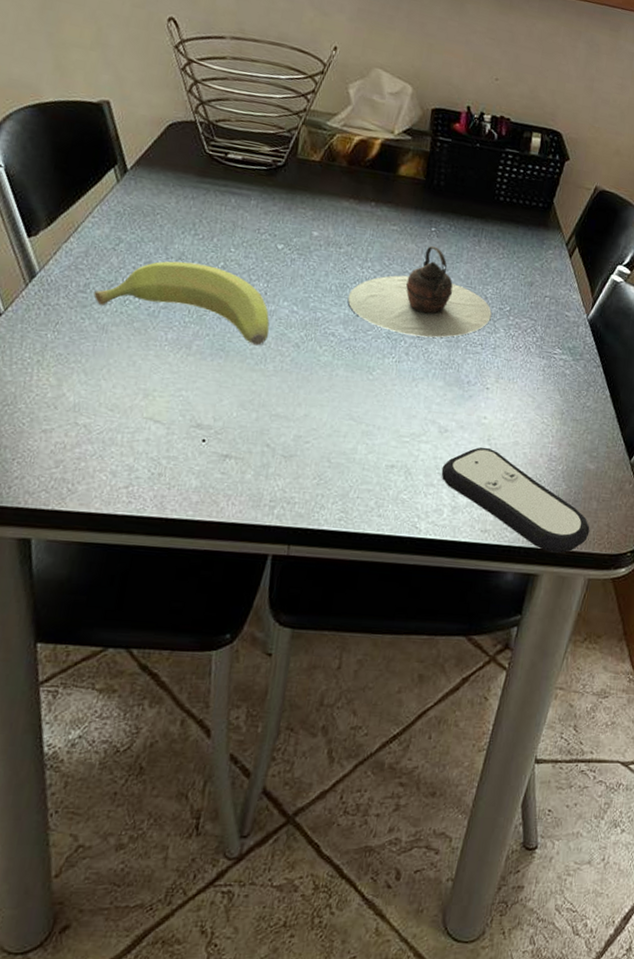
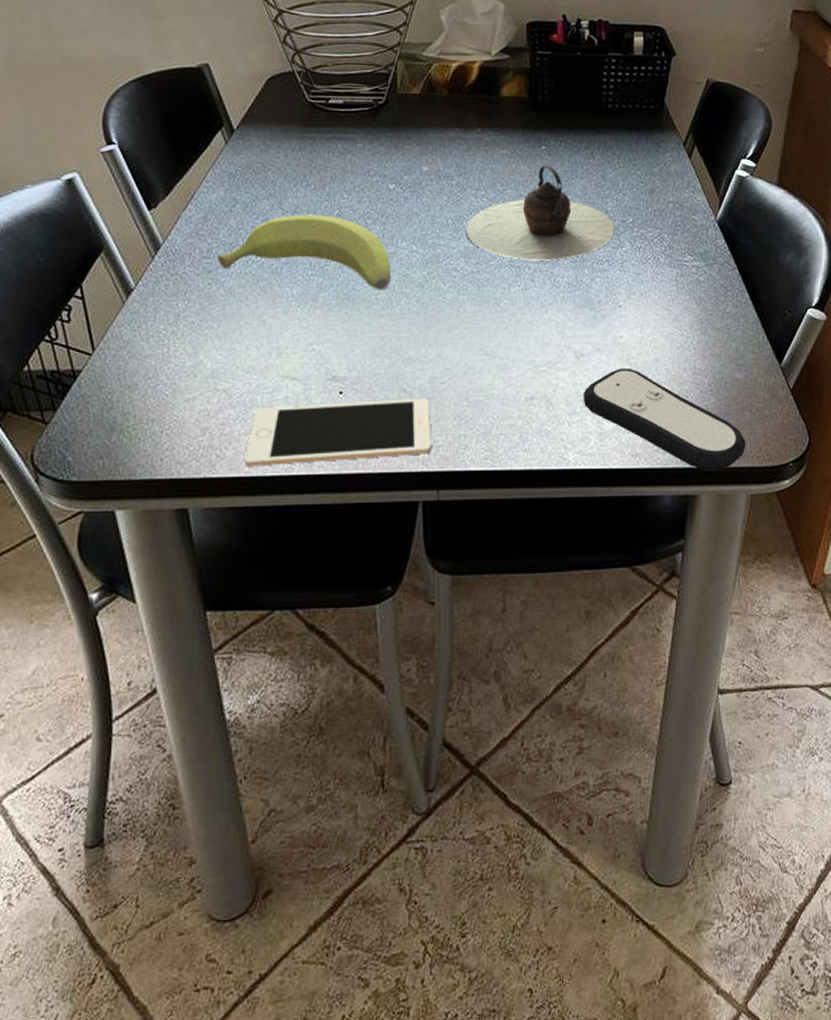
cell phone: none [96,447,292,510] -> present [245,397,431,466]

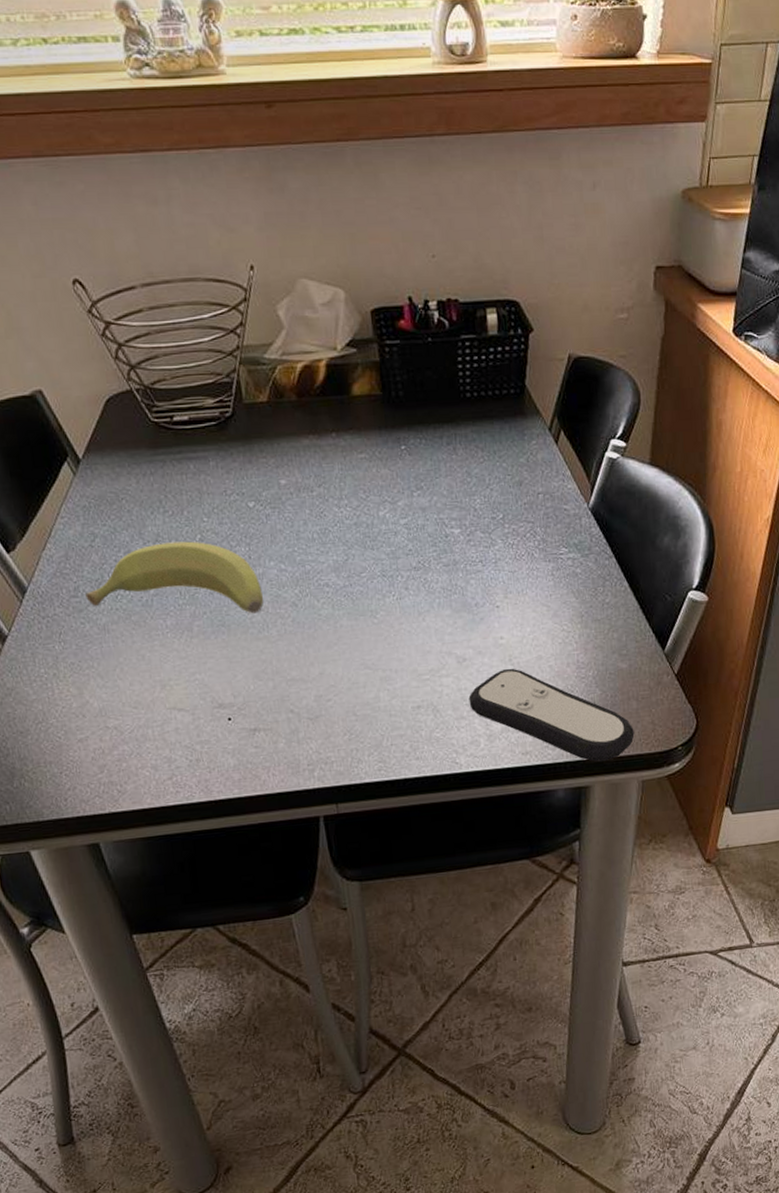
cell phone: present [245,397,431,466] -> none [145,716,325,798]
teapot: present [465,166,614,261] -> none [332,466,485,569]

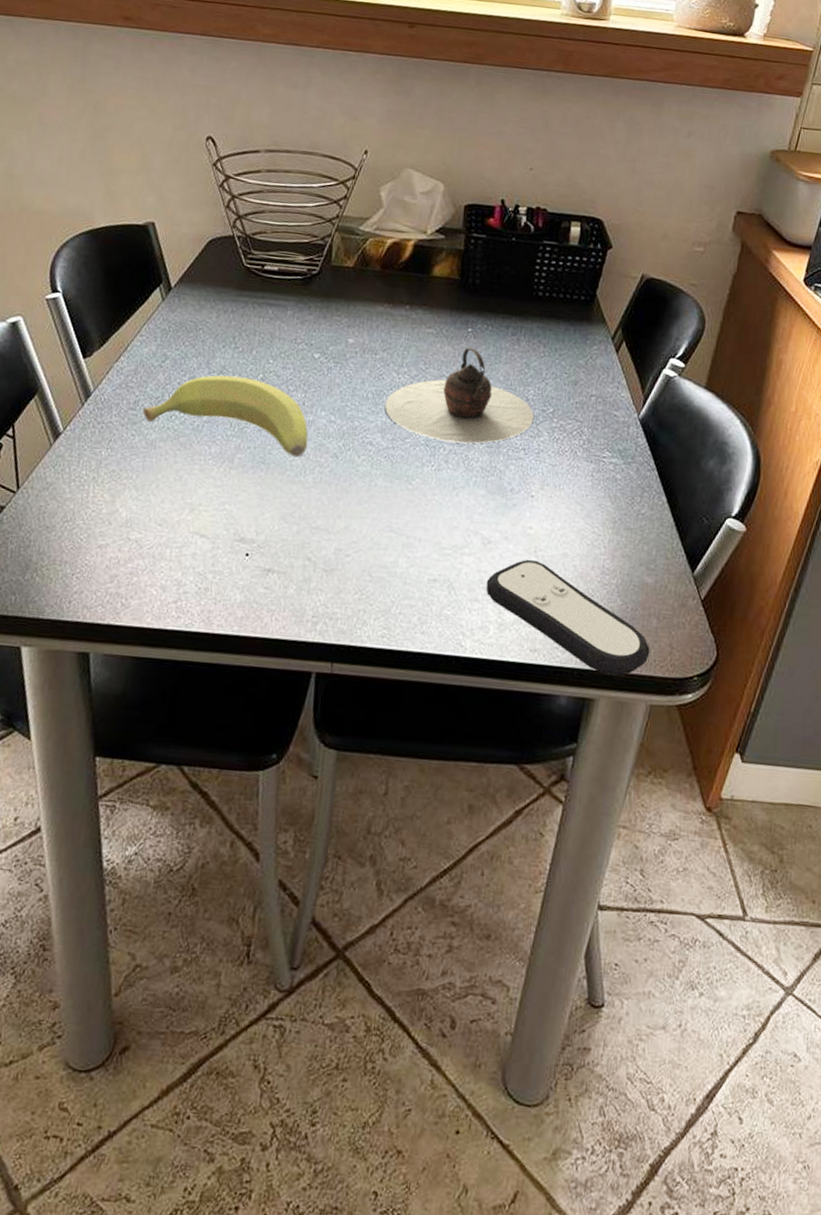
teapot: none [332,466,485,569] -> present [384,348,534,444]

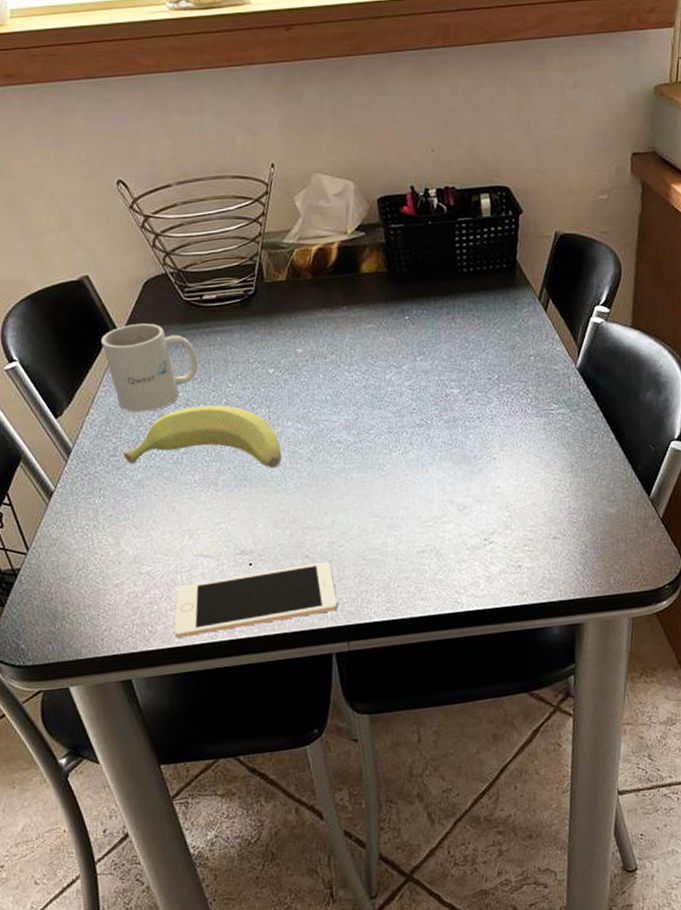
cell phone: none [148,561,333,626] -> present [174,561,338,638]
mug: none [150,279,244,372] -> present [101,323,198,413]
teapot: present [384,348,534,444] -> none [343,334,482,426]
remote control: present [486,559,650,677] -> none [469,514,624,601]

